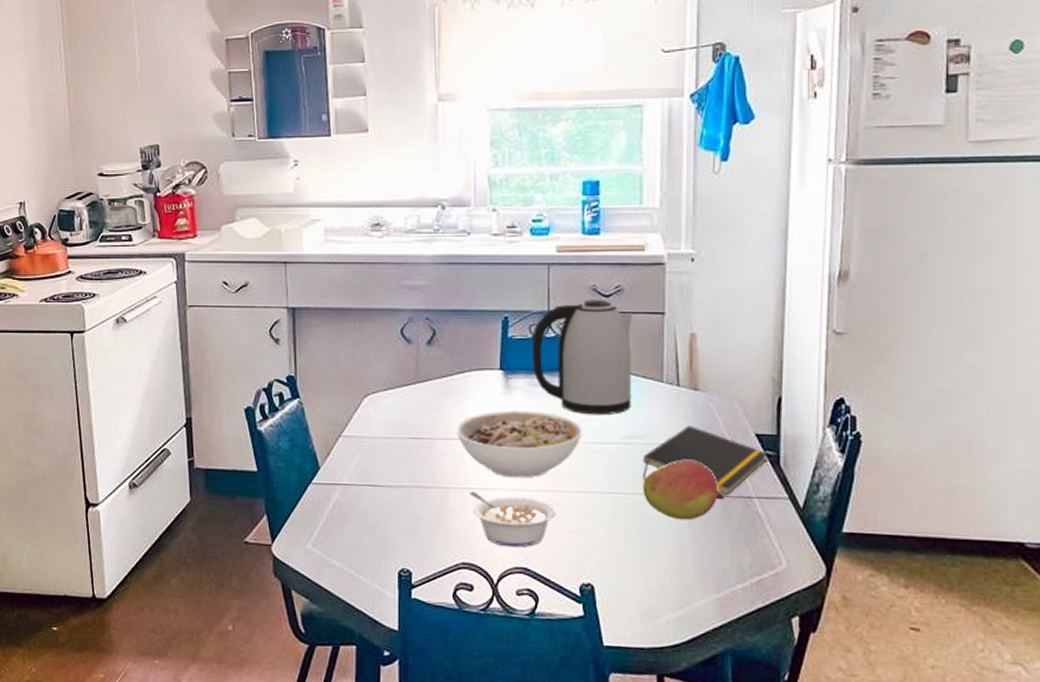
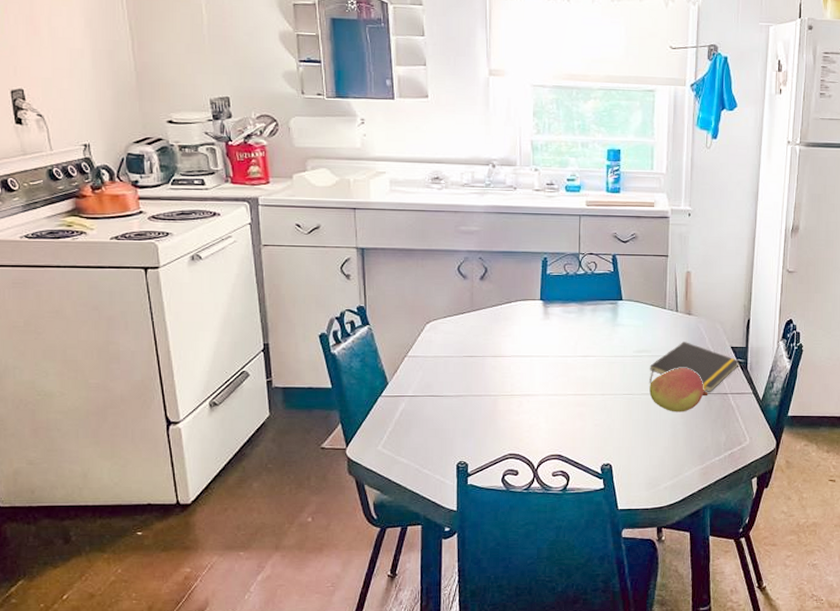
bowl: present [455,410,583,478] -> none [504,332,605,386]
legume: present [469,491,556,548] -> none [515,397,583,440]
kettle: present [532,300,632,416] -> none [566,244,644,335]

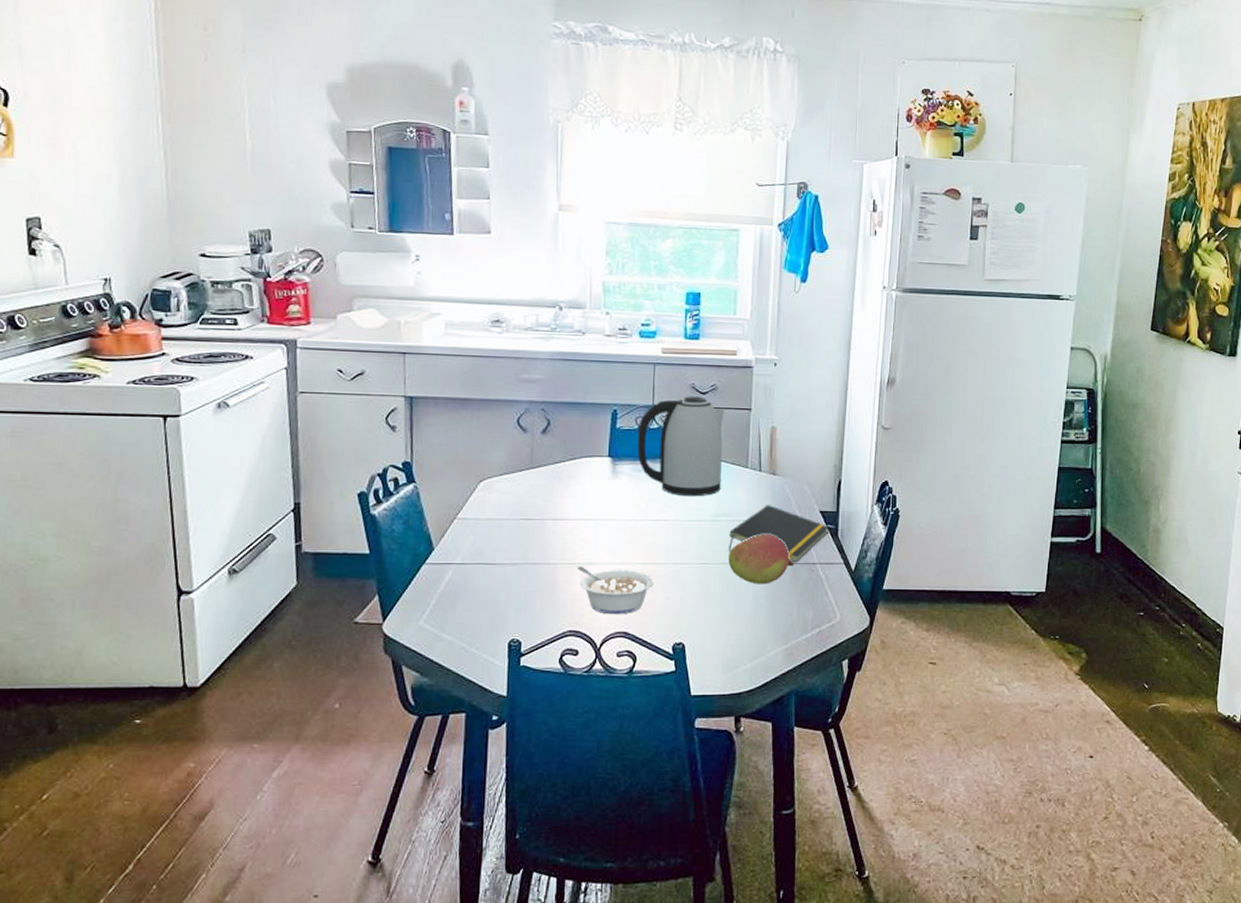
legume: none [515,397,583,440] -> present [577,566,654,615]
kettle: none [566,244,644,335] -> present [637,396,725,497]

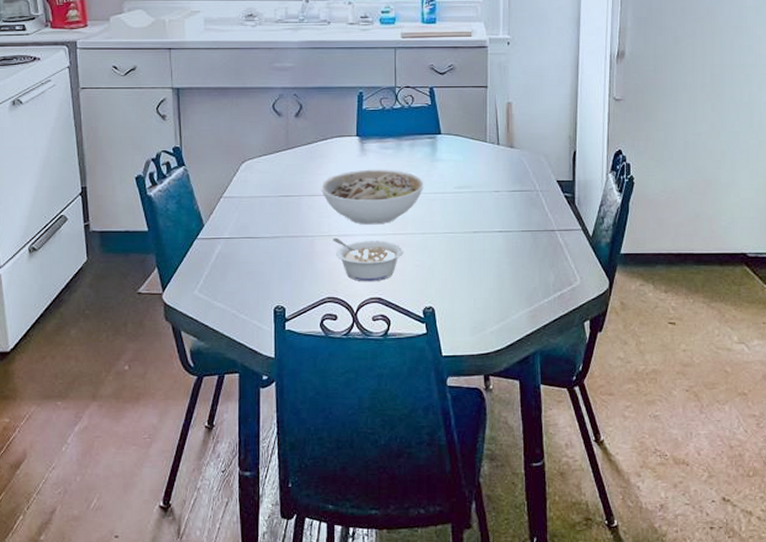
bowl: none [566,493,680,553] -> present [320,169,424,225]
kettle: present [637,396,725,497] -> none [383,77,463,171]
fruit: present [728,534,794,584] -> none [472,204,534,251]
notepad: present [729,505,829,562] -> none [472,176,566,229]

